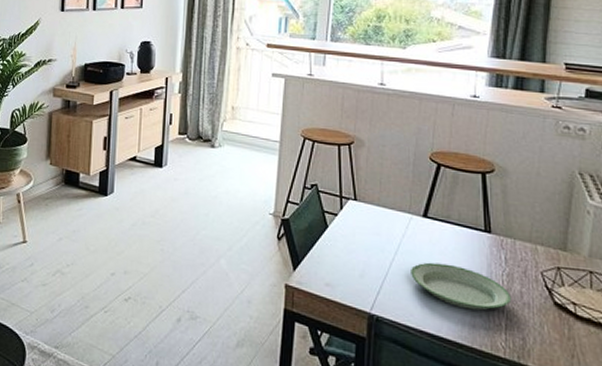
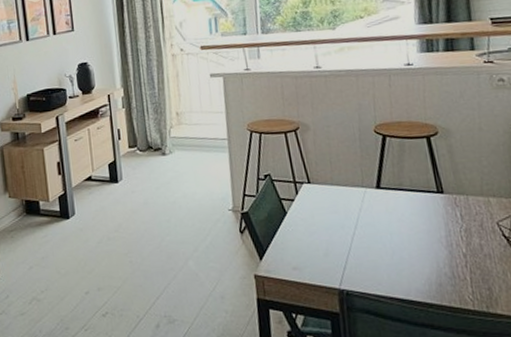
plate: present [411,262,511,311] -> none [372,229,472,270]

